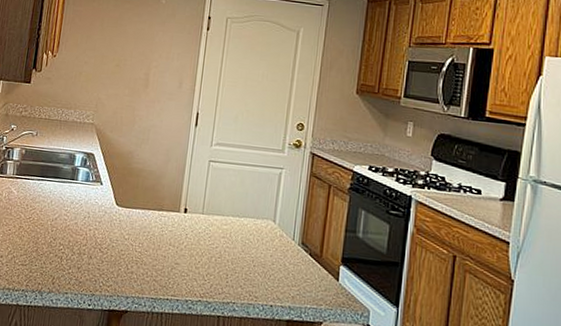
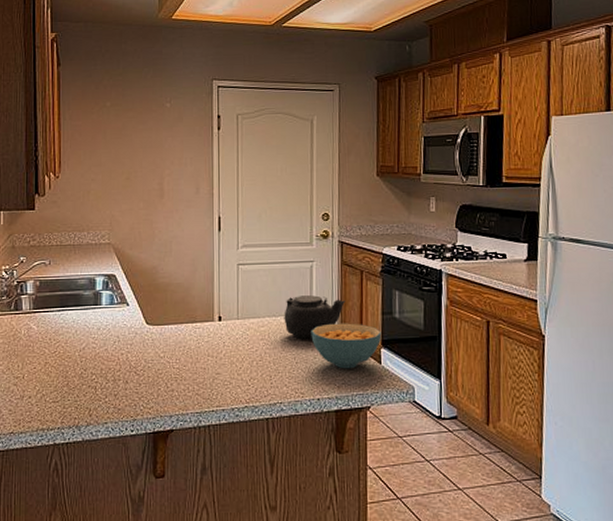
teapot: none [247,200,310,246] -> present [284,295,346,340]
cereal bowl: none [271,232,343,281] -> present [311,323,382,369]

